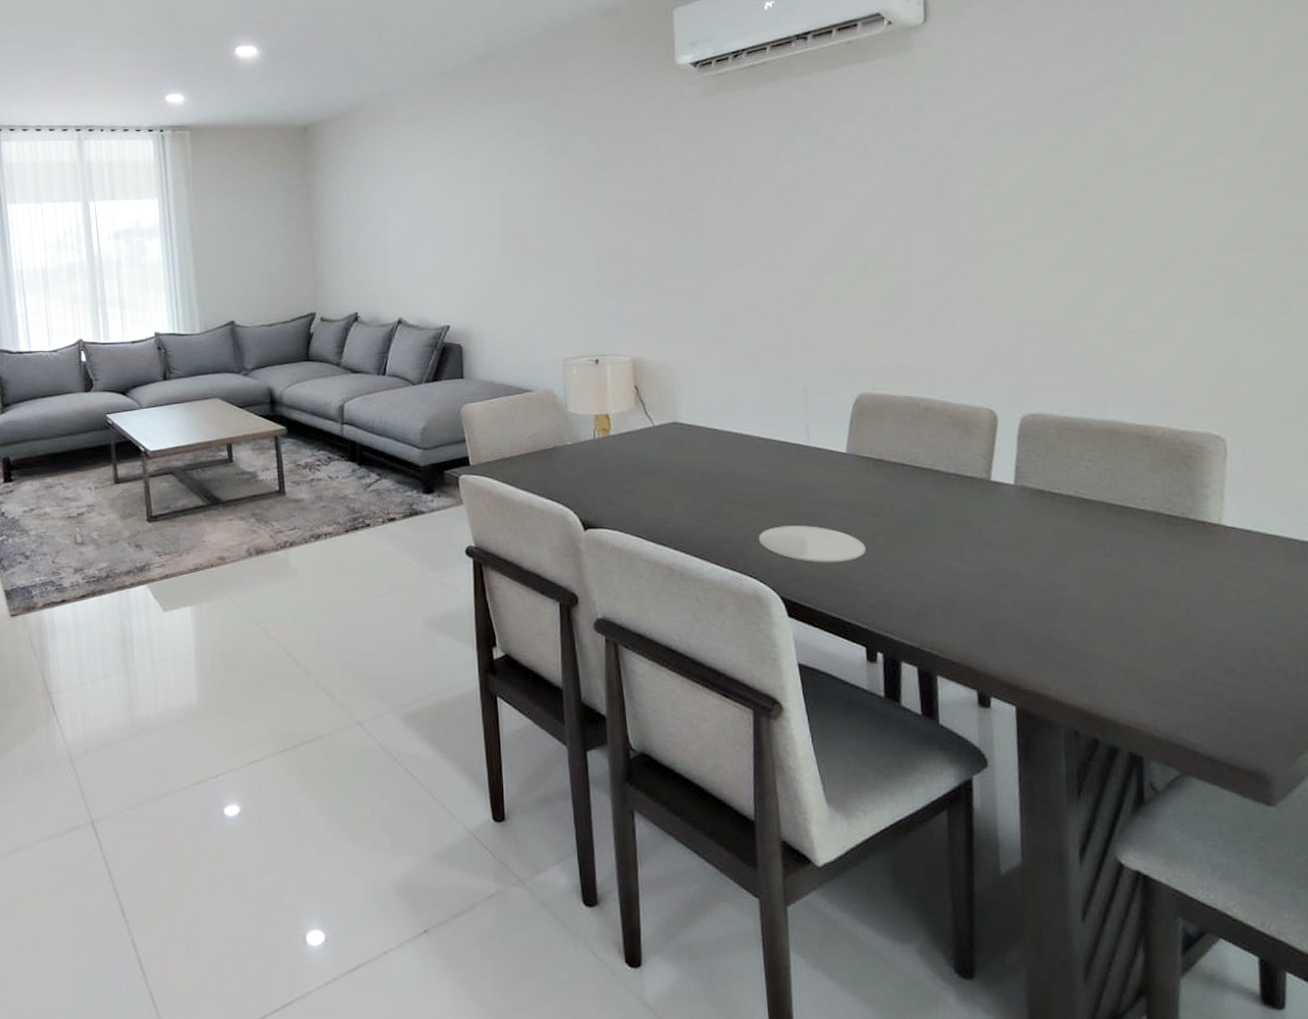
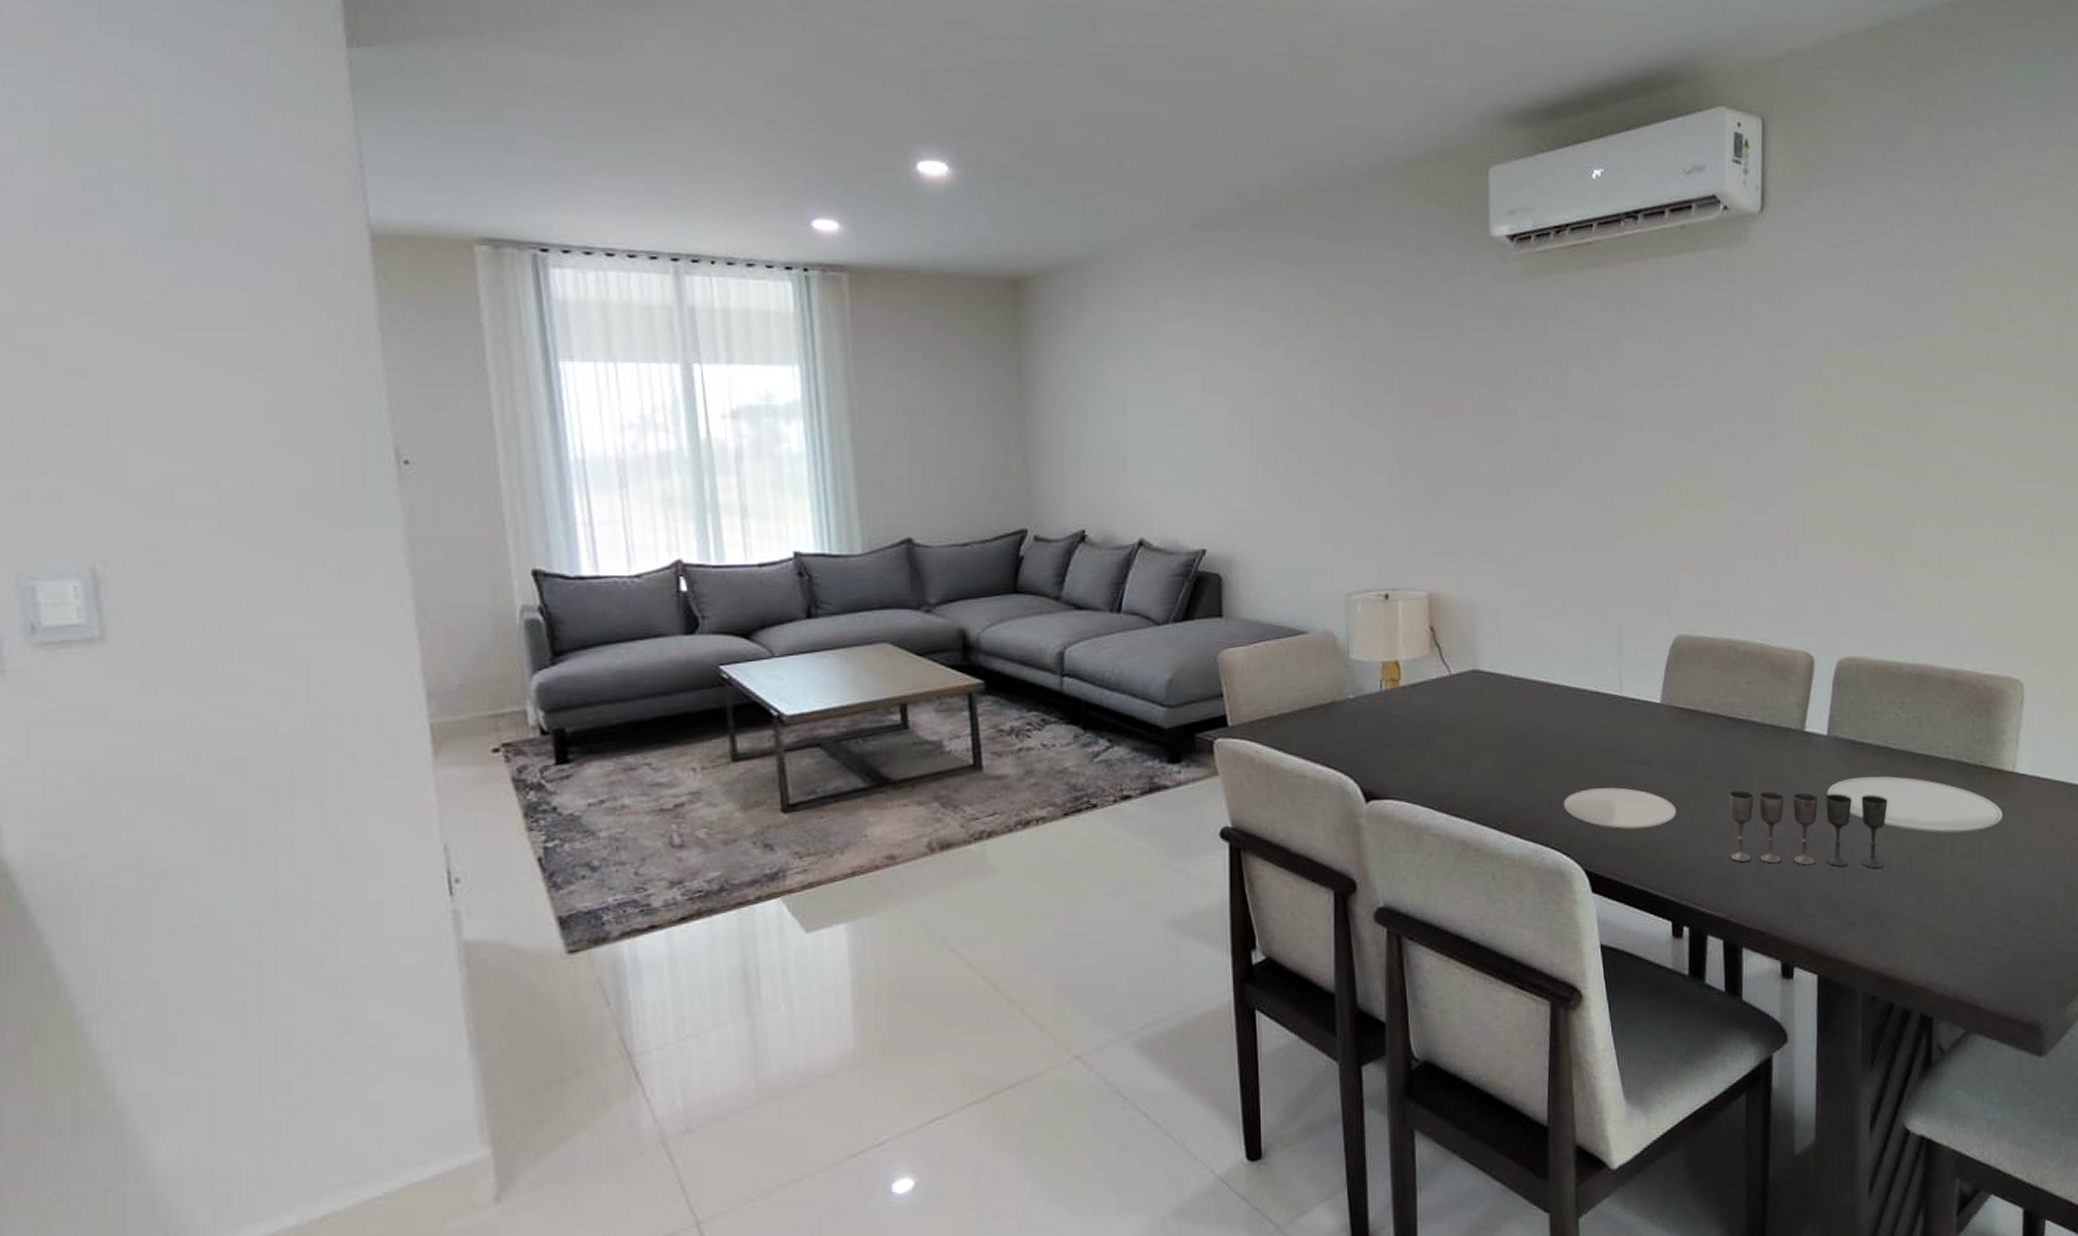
wine glass: none [917,531,1082,610] -> present [1729,789,1888,868]
plate: none [1017,523,1210,581] -> present [1827,776,2003,833]

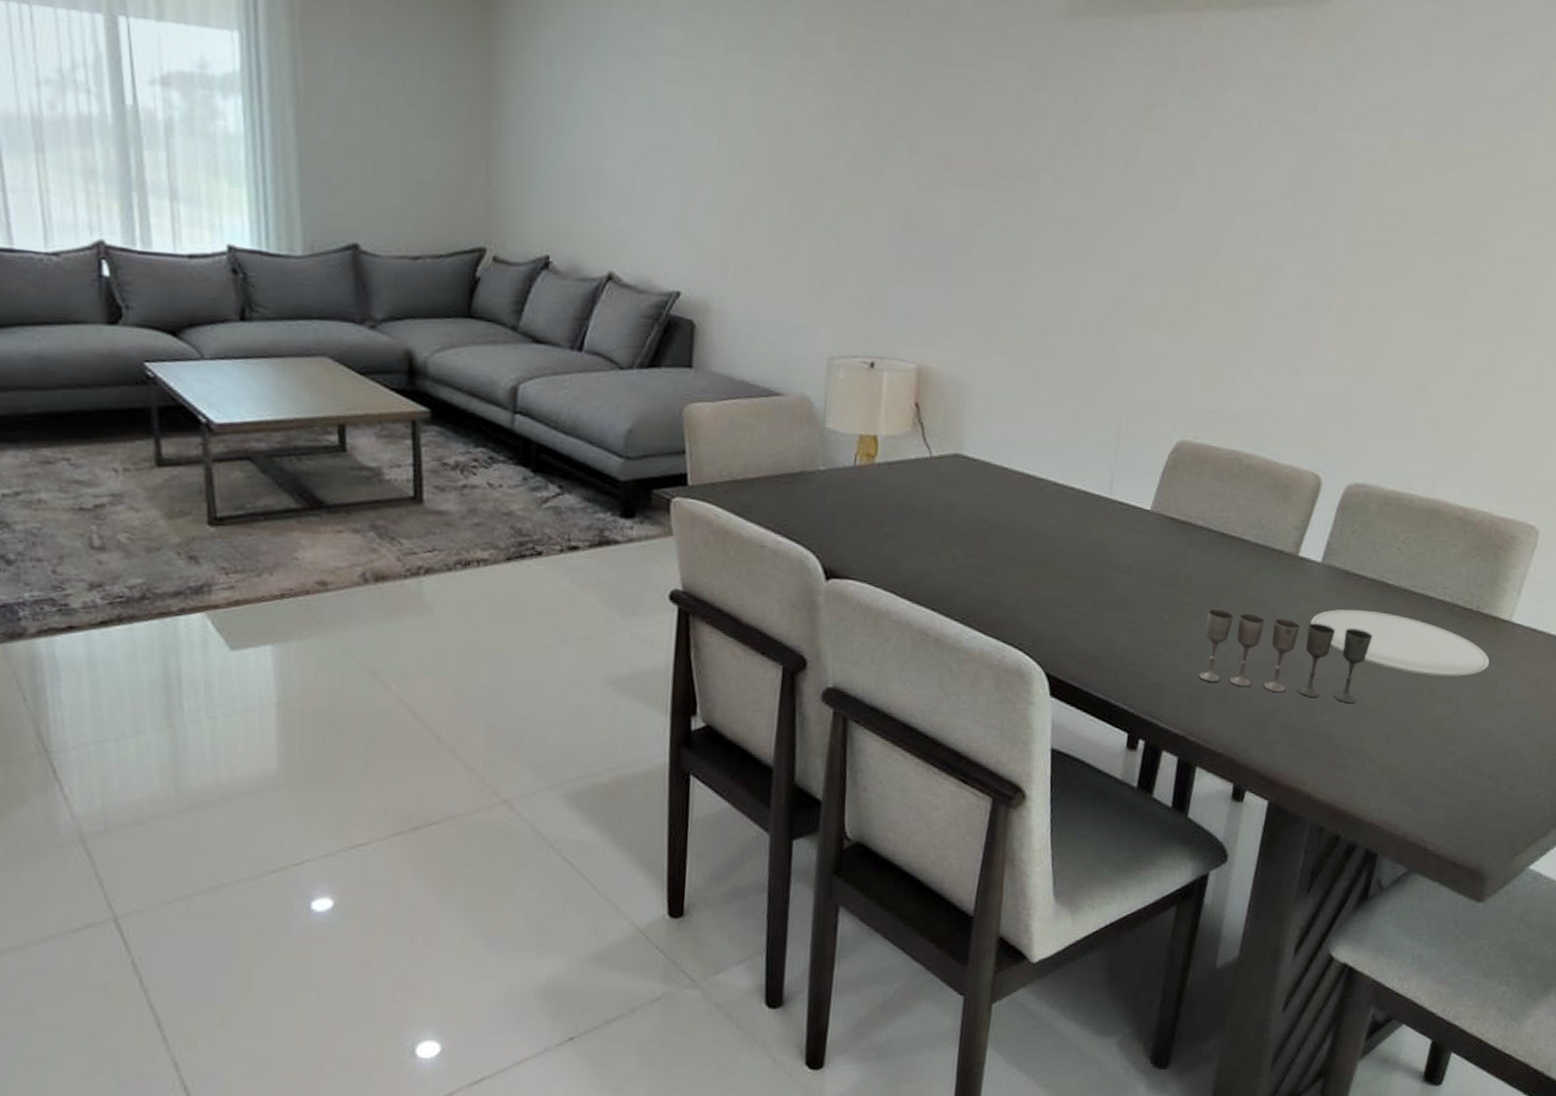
plate: present [1563,787,1677,830] -> none [1032,591,1151,638]

